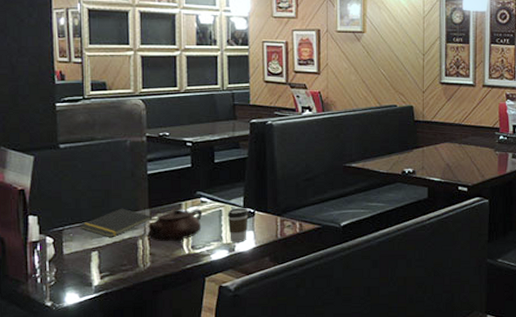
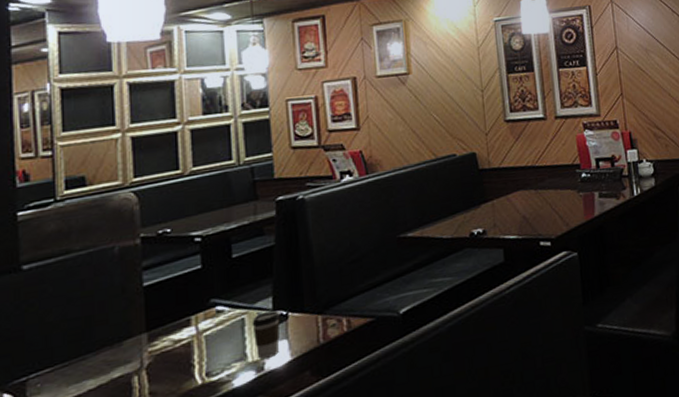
notepad: present [80,208,153,237] -> none [51,337,152,380]
teapot: present [148,208,203,242] -> none [146,321,220,375]

